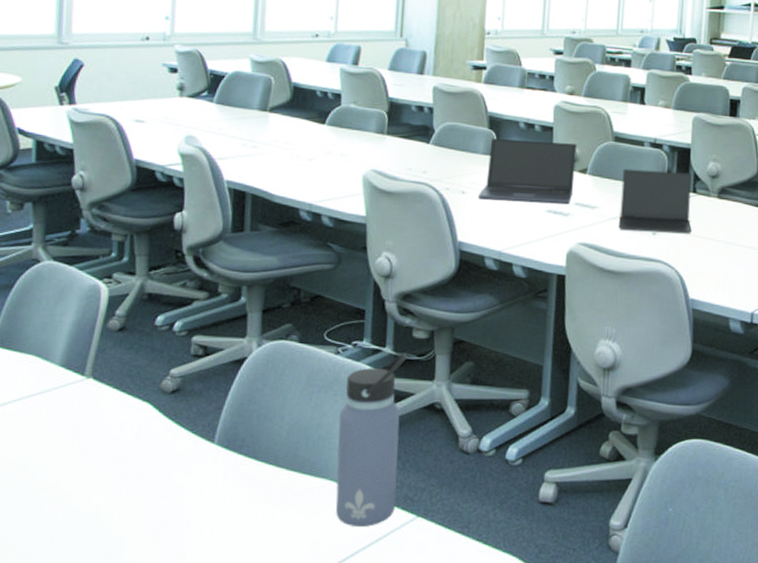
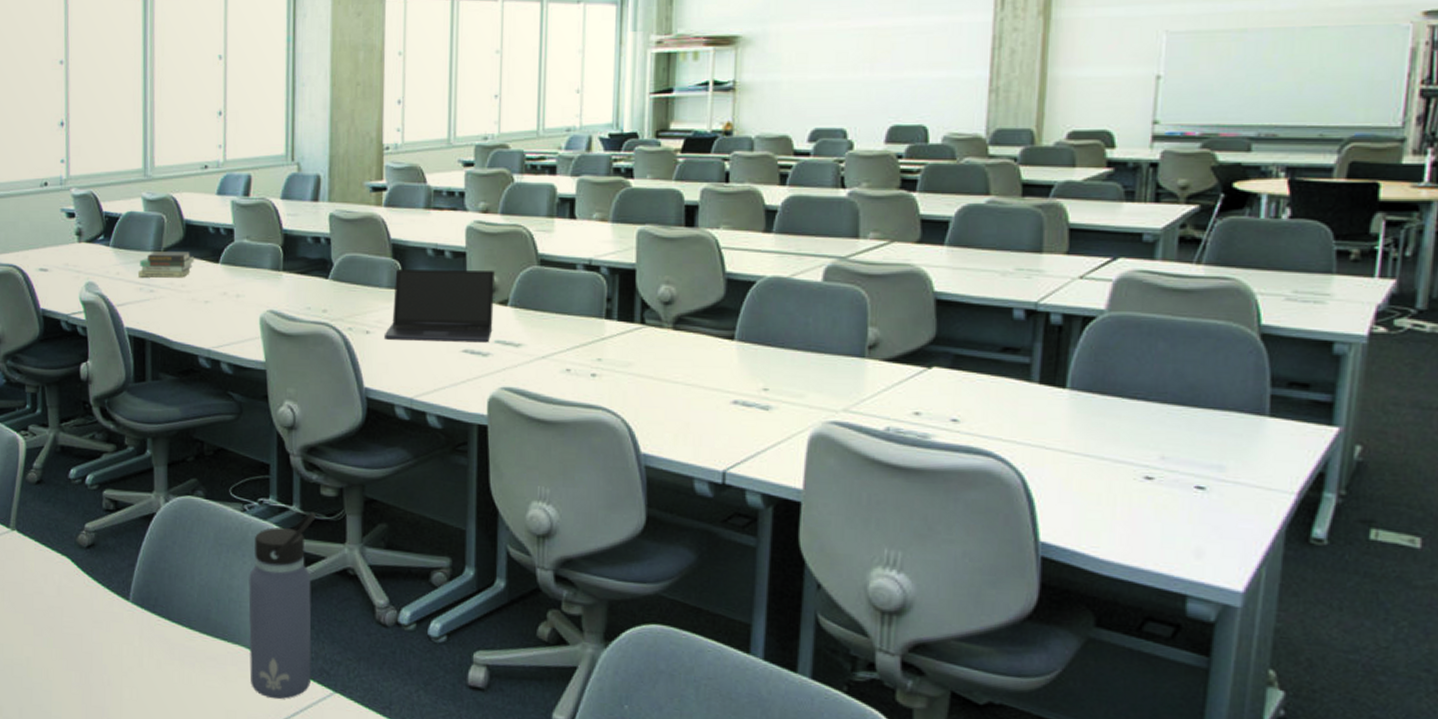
books: none [241,110,301,136] -> present [137,251,195,278]
laptop: present [619,168,692,235] -> none [549,297,641,376]

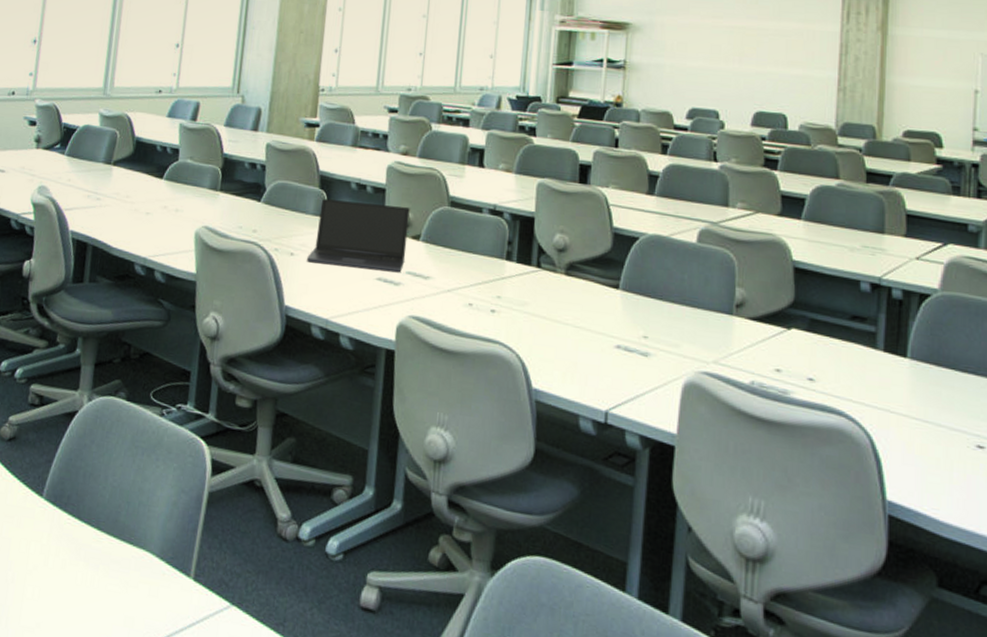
books: present [137,251,195,278] -> none [87,163,141,190]
water bottle: present [248,512,316,699] -> none [151,421,229,609]

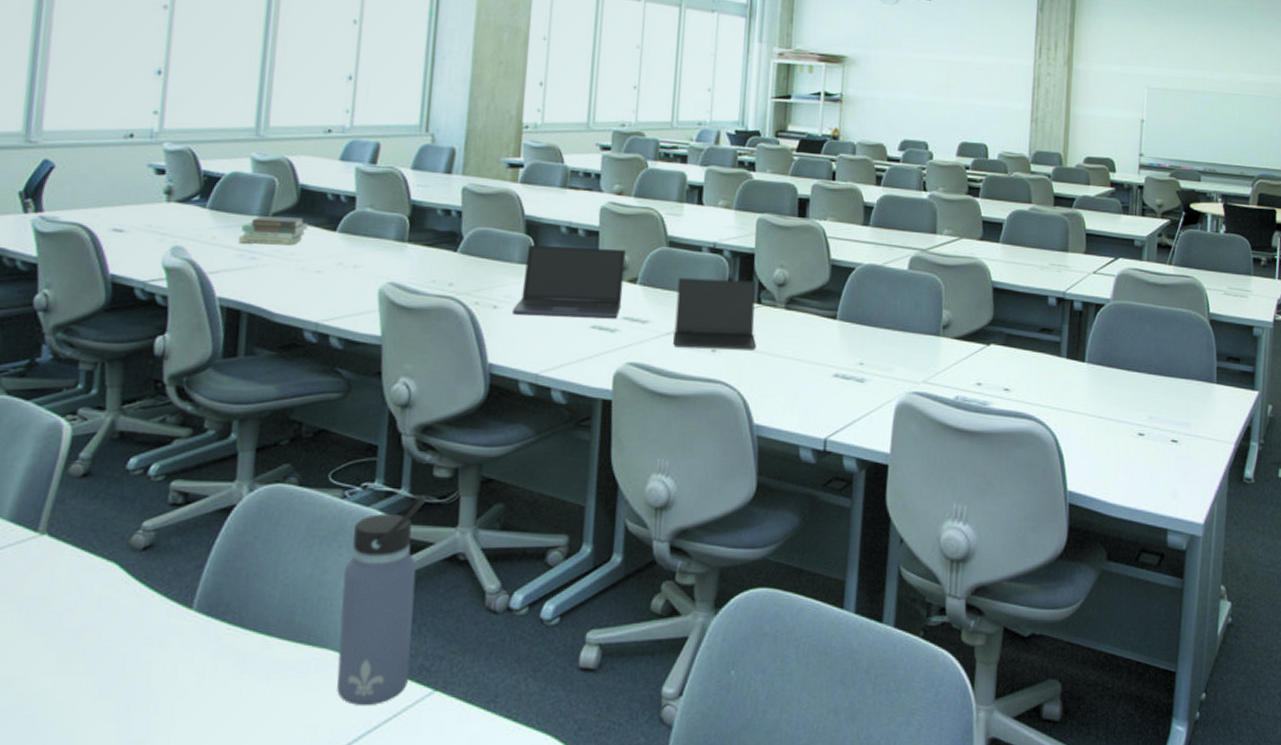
books: none [87,163,141,190] -> present [237,216,309,246]
water bottle: none [151,421,229,609] -> present [336,495,427,705]
laptop: none [453,236,536,315] -> present [673,277,756,352]

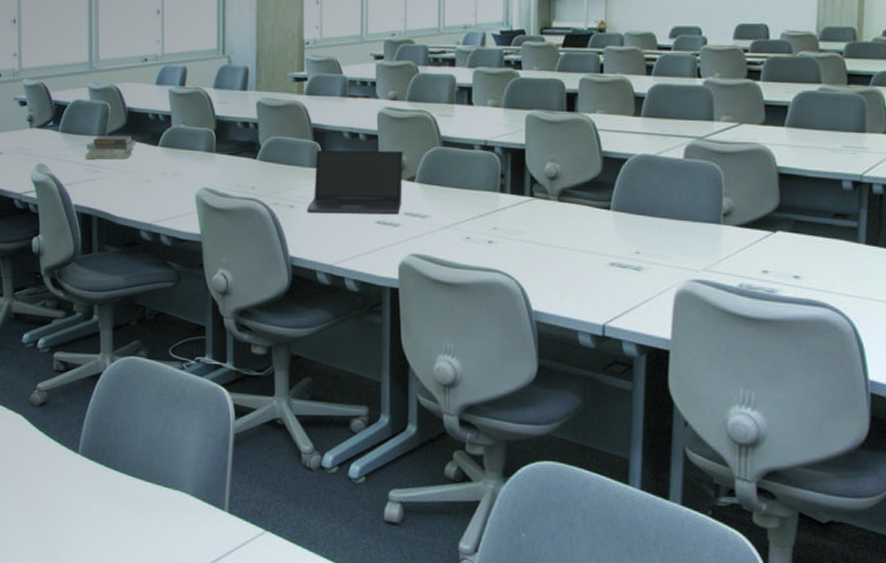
water bottle: present [336,495,427,705] -> none [187,368,247,539]
laptop: present [673,277,756,352] -> none [452,174,531,243]

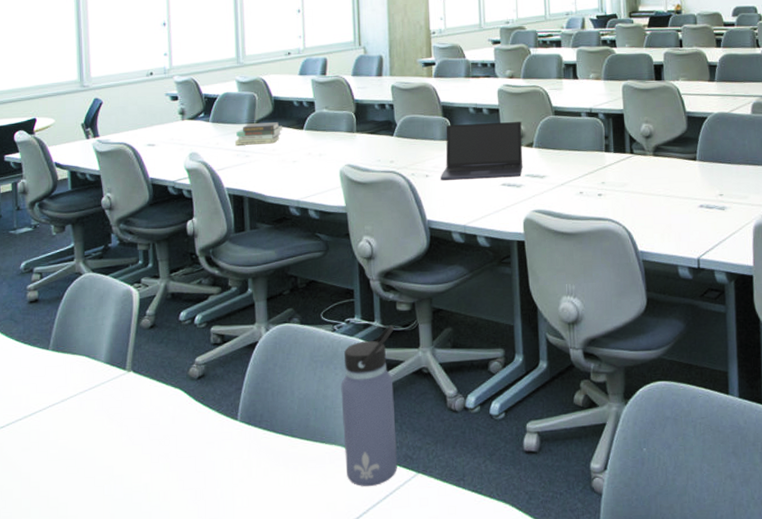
water bottle: none [187,368,247,539] -> present [341,325,397,486]

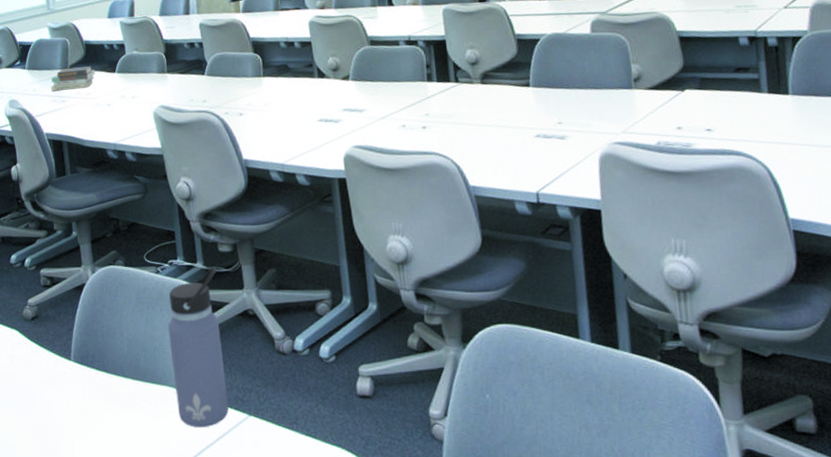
laptop: present [441,122,523,180] -> none [255,54,340,117]

